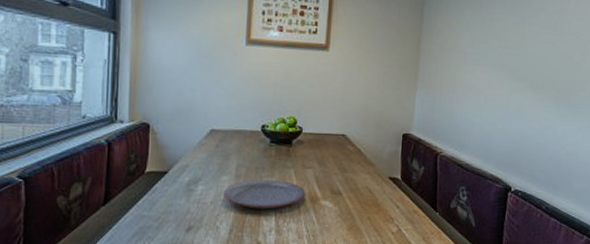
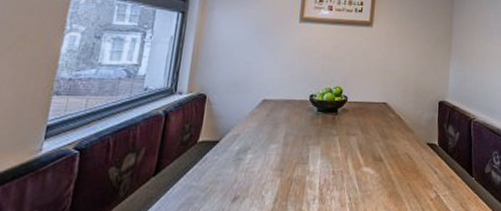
plate: present [222,179,306,209] -> none [270,147,349,177]

